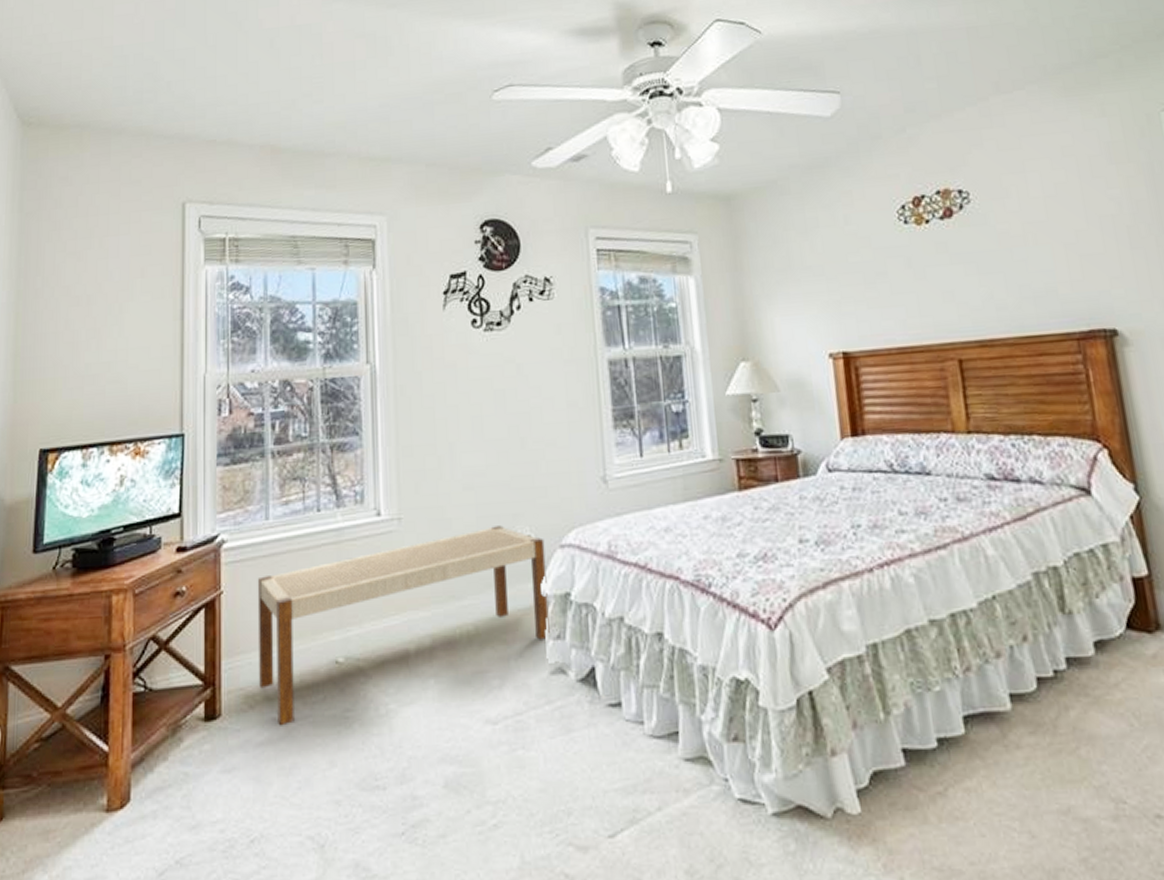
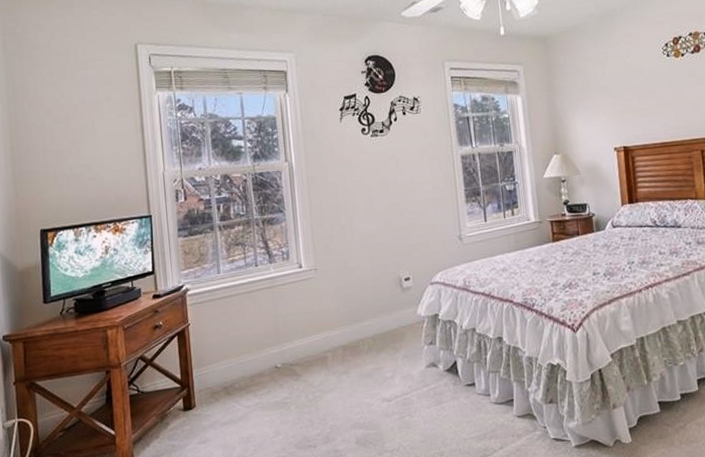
bench: present [257,525,550,726] -> none [215,271,425,411]

